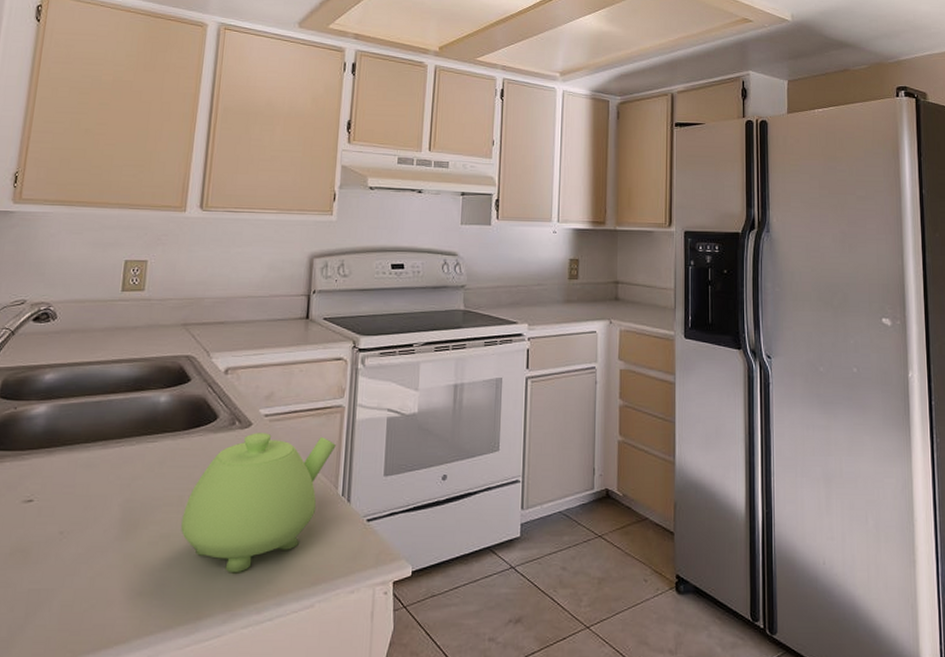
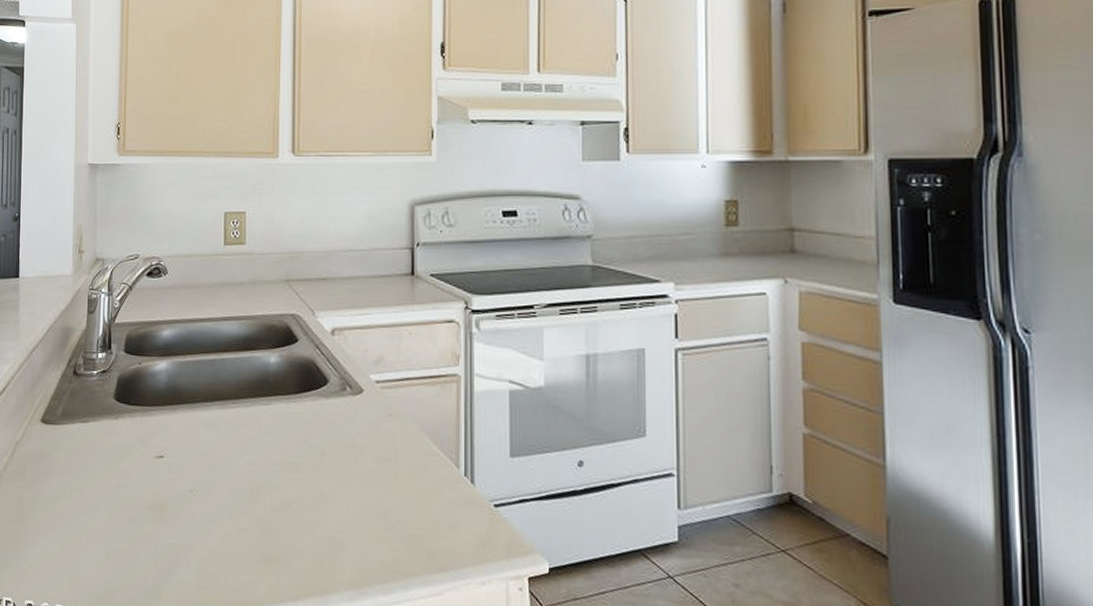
teapot: present [181,433,336,573] -> none [302,400,454,549]

